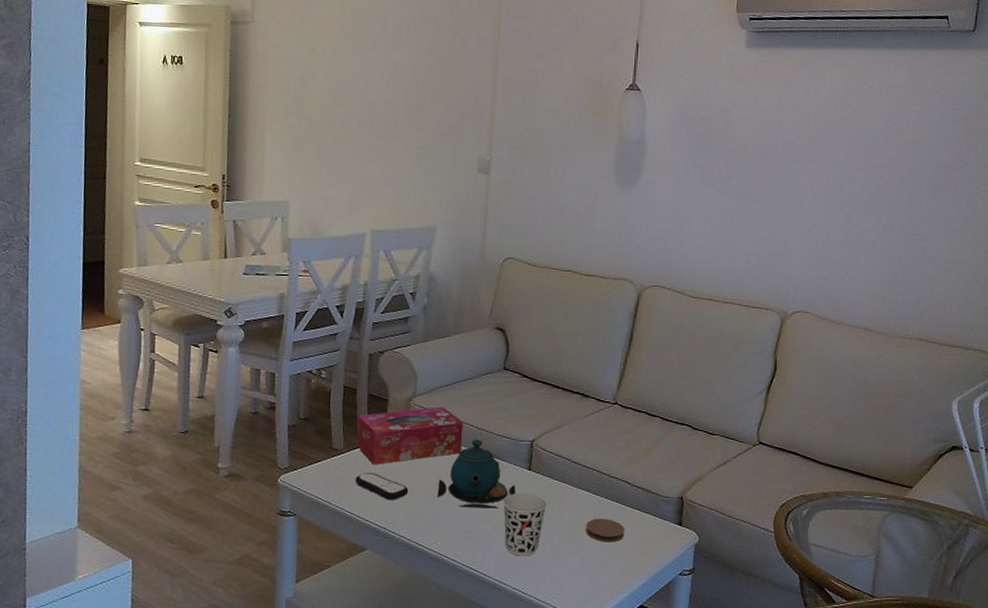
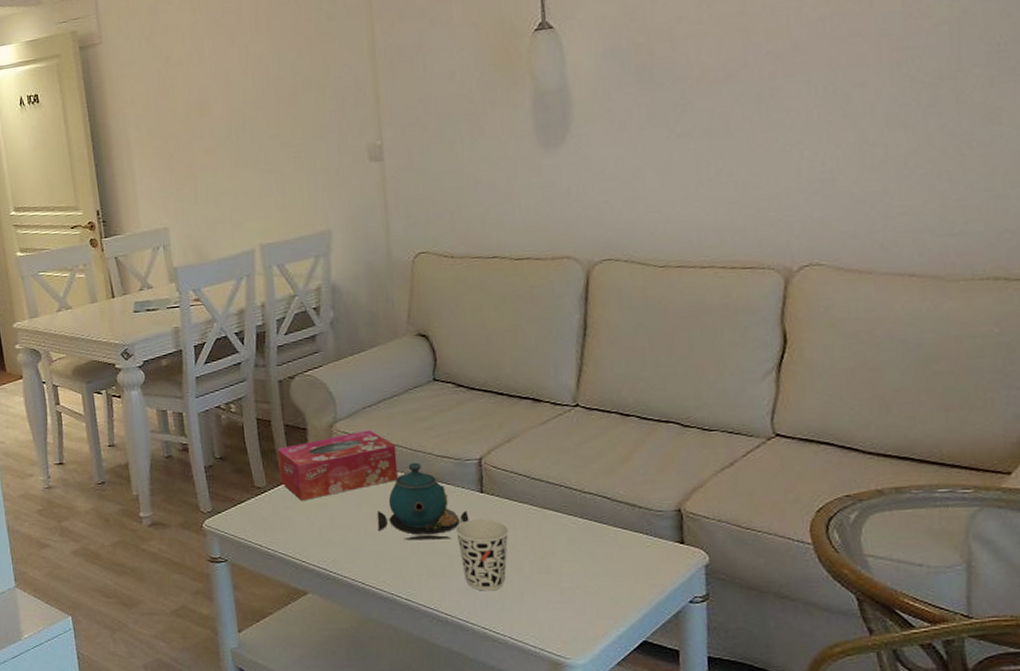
remote control: present [355,472,409,500] -> none [284,509,345,538]
coaster: present [586,518,625,543] -> none [560,541,611,569]

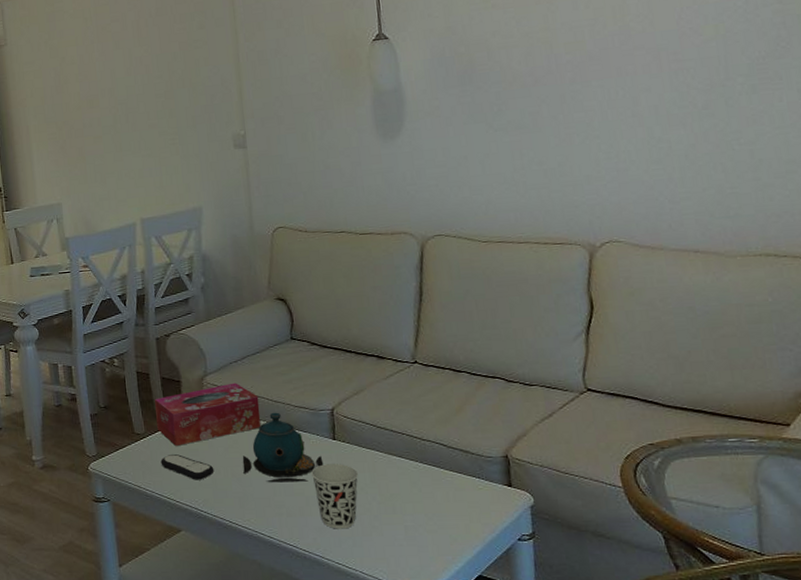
remote control: none [284,509,345,538] -> present [160,453,215,480]

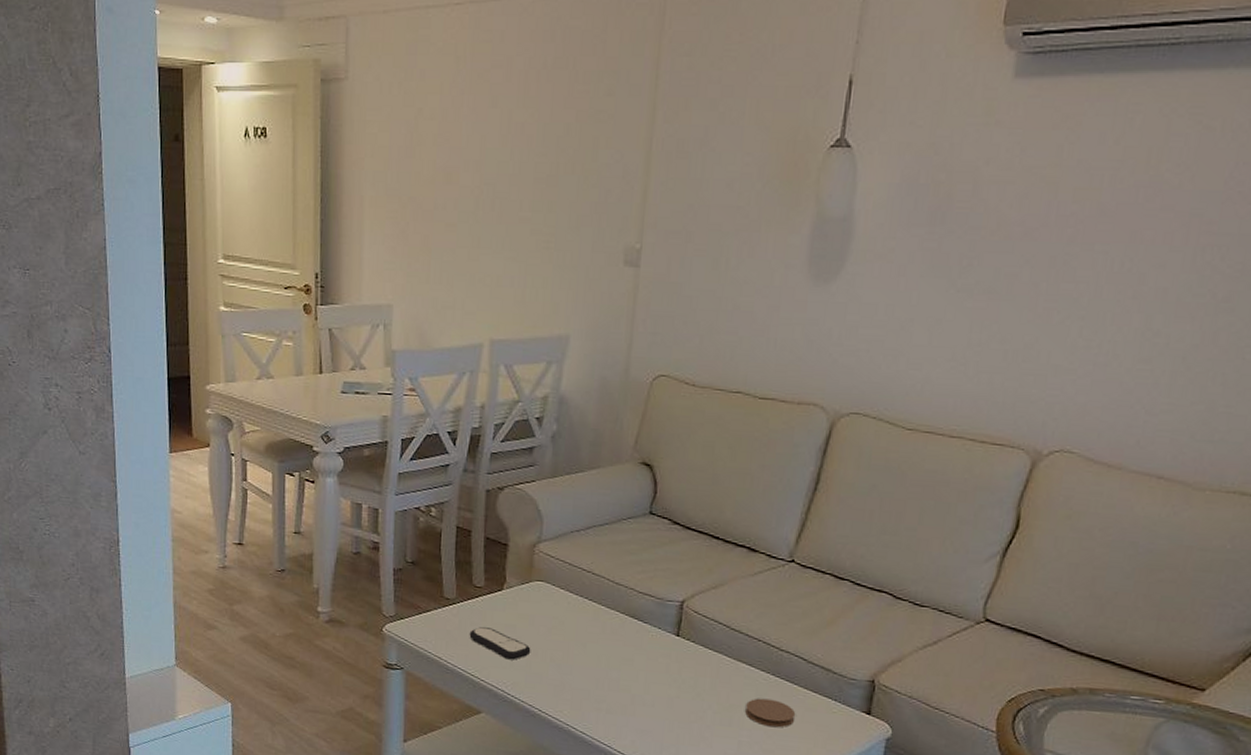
tissue box: present [155,382,261,446] -> none [471,555,598,619]
teapot: present [242,412,324,483] -> none [564,595,660,678]
cup: present [311,463,359,529] -> none [643,661,699,736]
coaster: none [404,484,448,510] -> present [745,698,796,728]

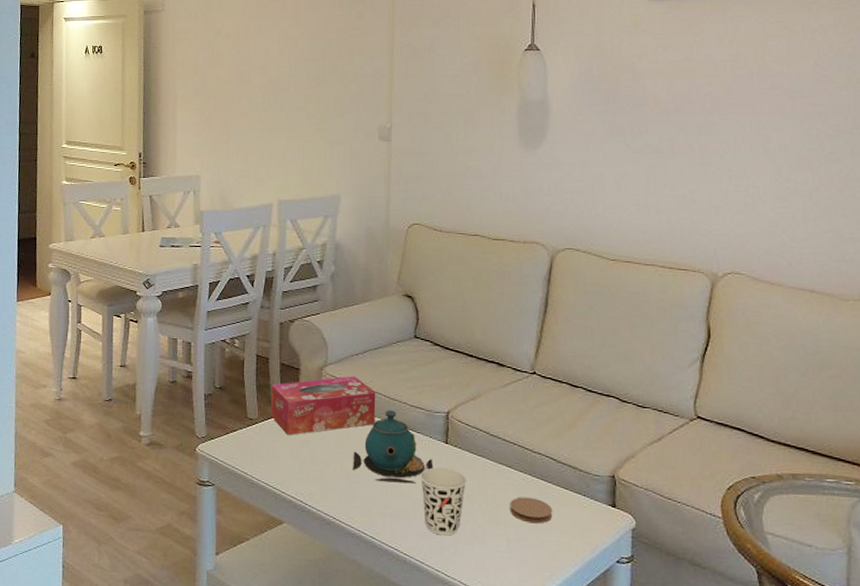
remote control: present [469,626,531,660] -> none [270,442,324,472]
tissue box: none [471,555,598,619] -> present [271,376,376,435]
teapot: none [564,595,660,678] -> present [353,410,433,484]
cup: none [643,661,699,736] -> present [421,467,467,536]

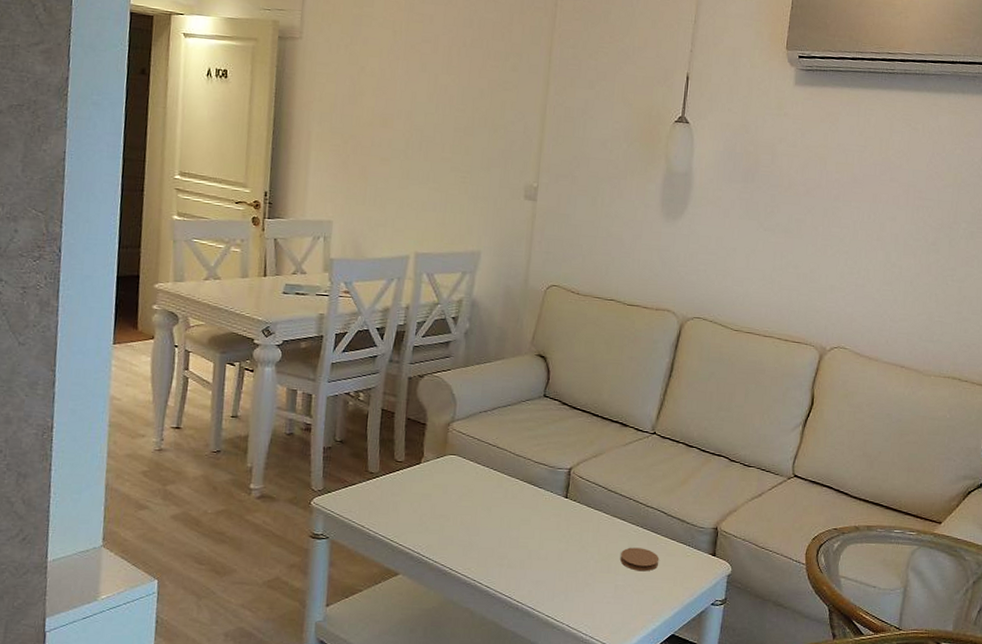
tissue box: present [271,376,376,435] -> none [393,432,502,489]
teapot: present [353,410,433,484] -> none [473,465,552,536]
cup: present [421,467,467,536] -> none [538,520,583,584]

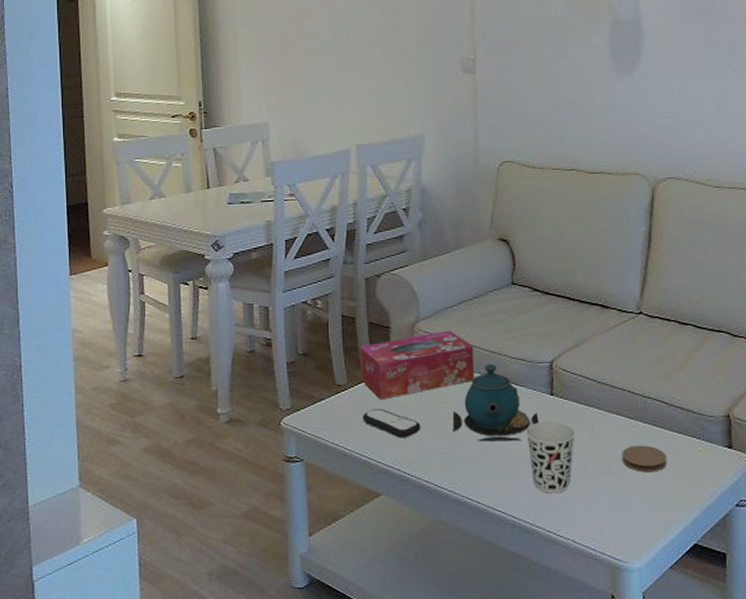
remote control: none [390,496,444,525] -> present [362,408,421,438]
tissue box: none [393,432,502,489] -> present [360,330,475,399]
teapot: none [473,465,552,536] -> present [452,364,539,442]
cup: none [538,520,583,584] -> present [526,421,576,494]

